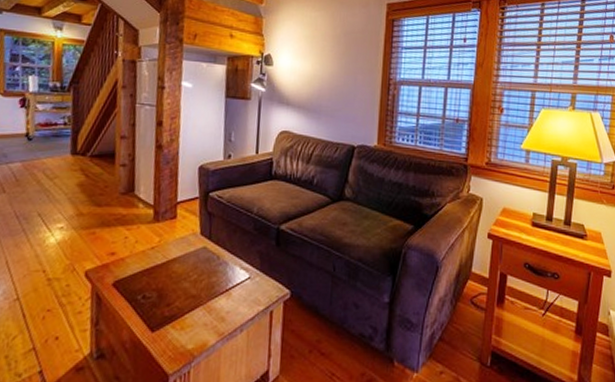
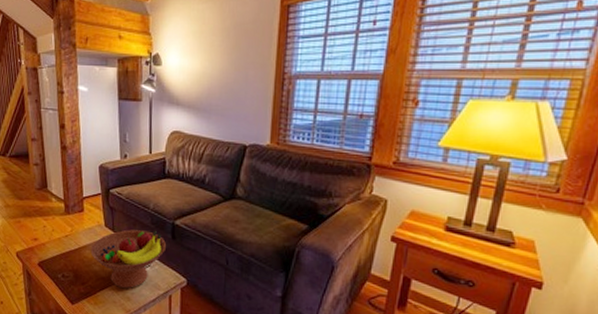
fruit bowl: none [180,236,269,306] -> present [90,229,166,288]

